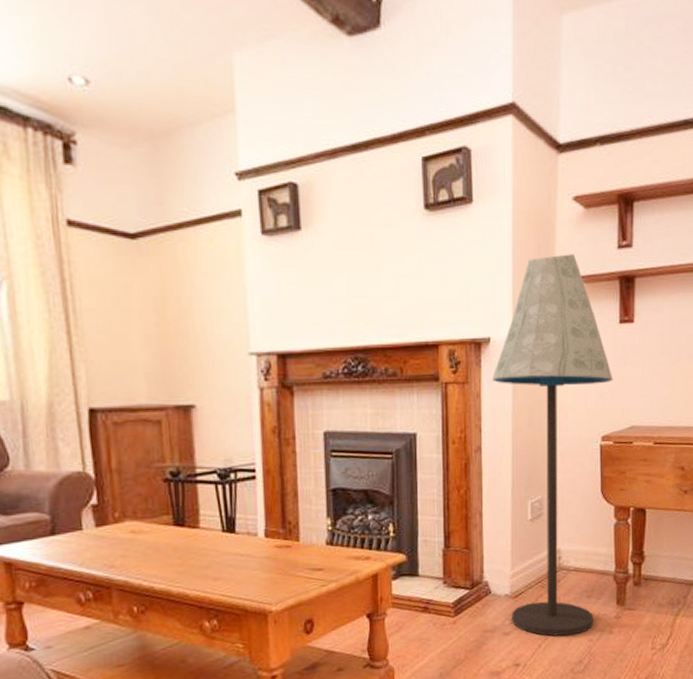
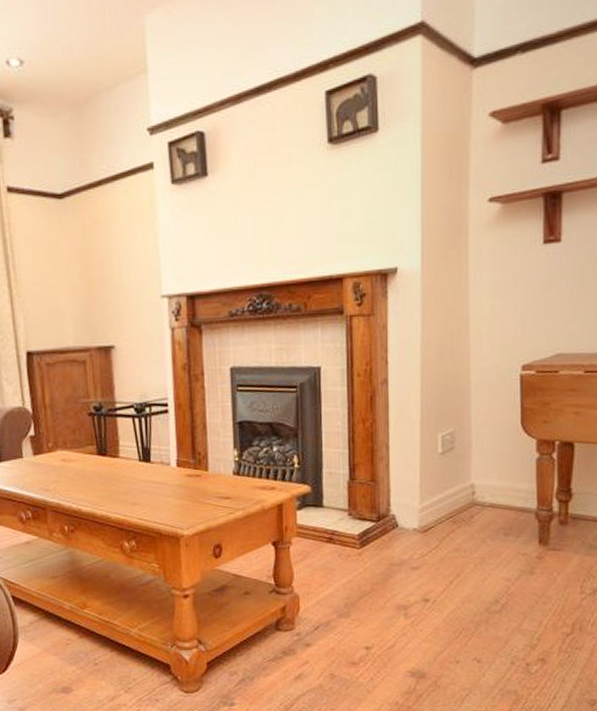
floor lamp: present [492,254,613,636] -> none [399,174,536,574]

